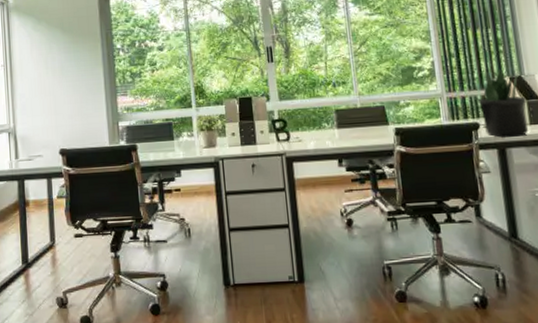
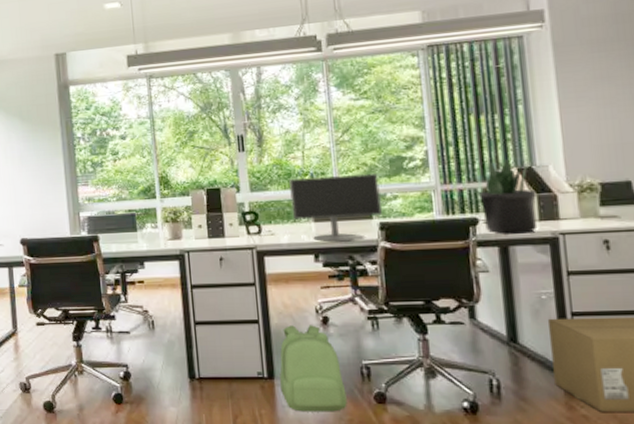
backpack: none [309,227,372,314] -> present [279,325,347,412]
computer monitor: none [314,83,397,148] -> present [289,174,382,243]

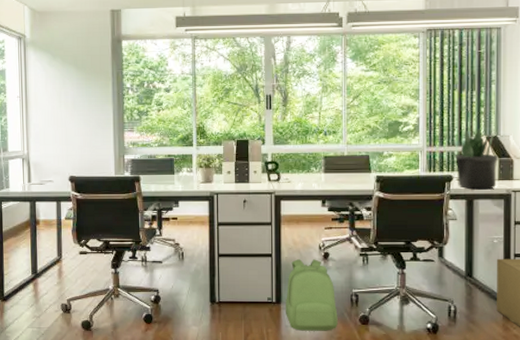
computer monitor: present [289,174,382,243] -> none [306,135,380,192]

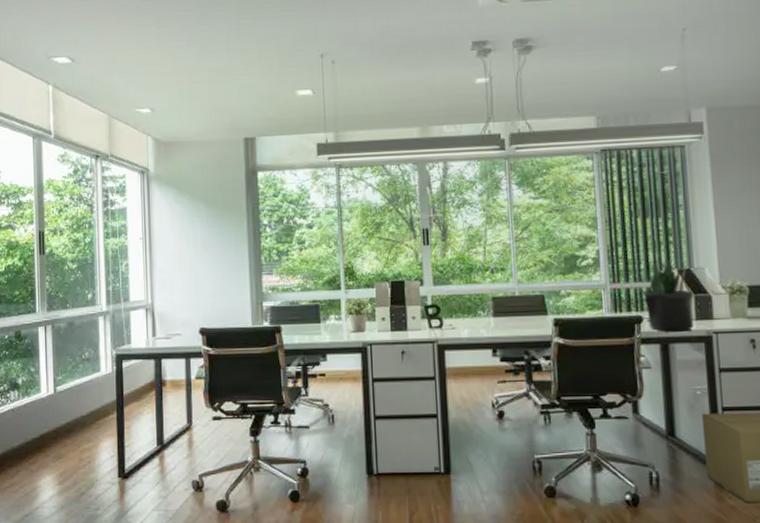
backpack: present [286,259,338,331] -> none [456,419,519,507]

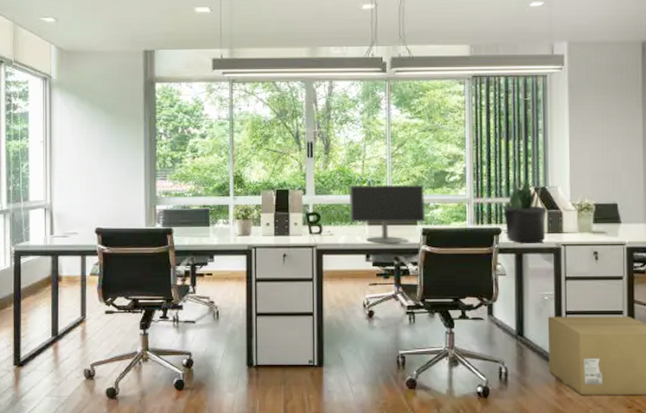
computer monitor: none [471,271,556,338] -> present [350,185,426,245]

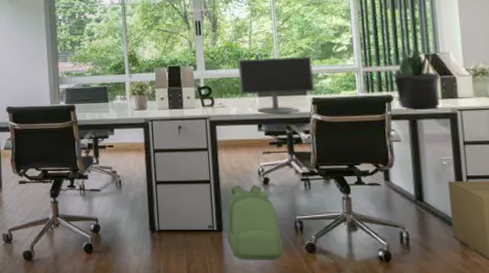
backpack: none [328,318,384,397] -> present [227,185,283,260]

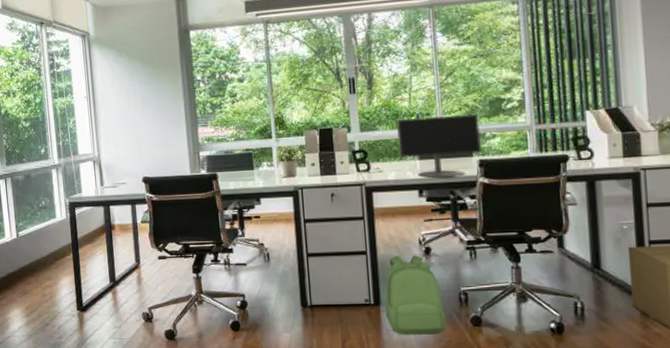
planter: present [394,45,441,110] -> none [570,99,622,170]

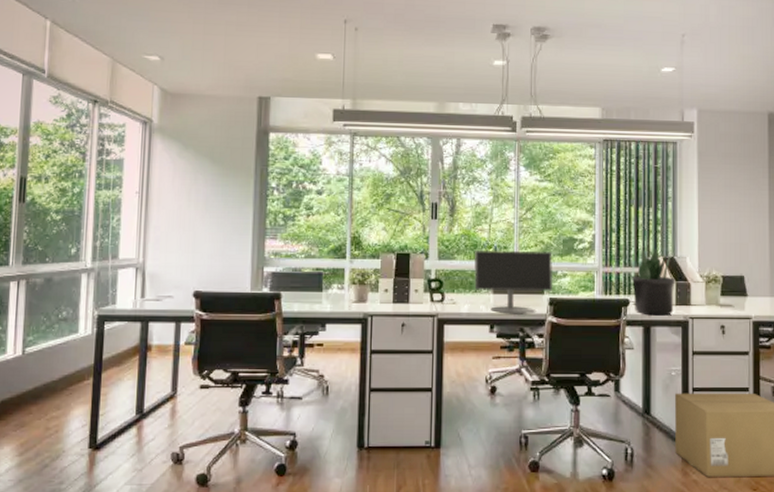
backpack: present [385,255,446,335] -> none [446,394,505,481]
planter: none [570,99,622,170] -> present [632,246,675,316]

